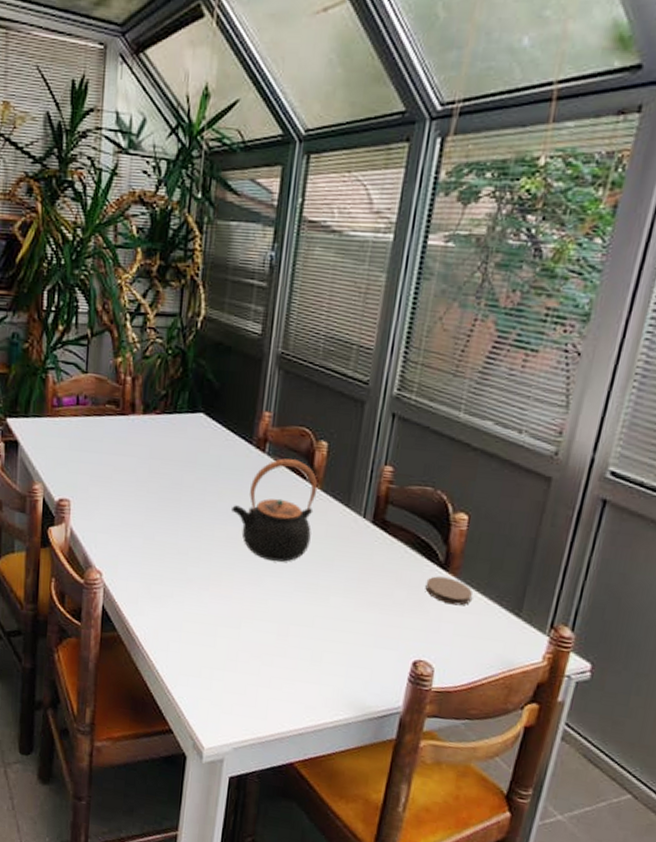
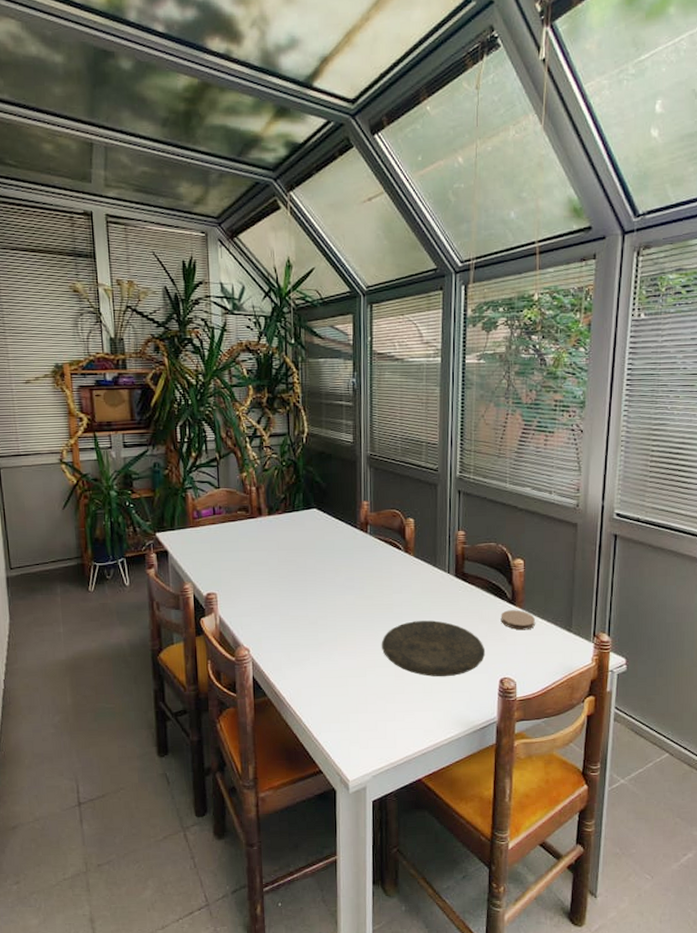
teapot: present [231,458,318,562] -> none [347,535,411,618]
plate: none [264,570,399,647] -> present [381,620,485,677]

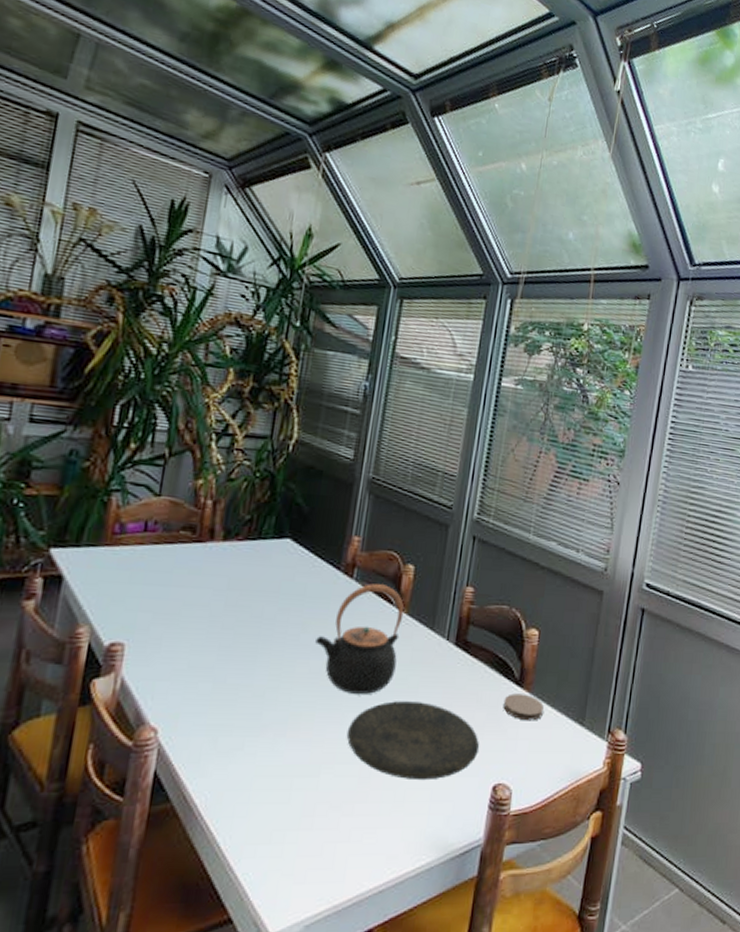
teapot: none [347,535,411,618] -> present [315,584,404,694]

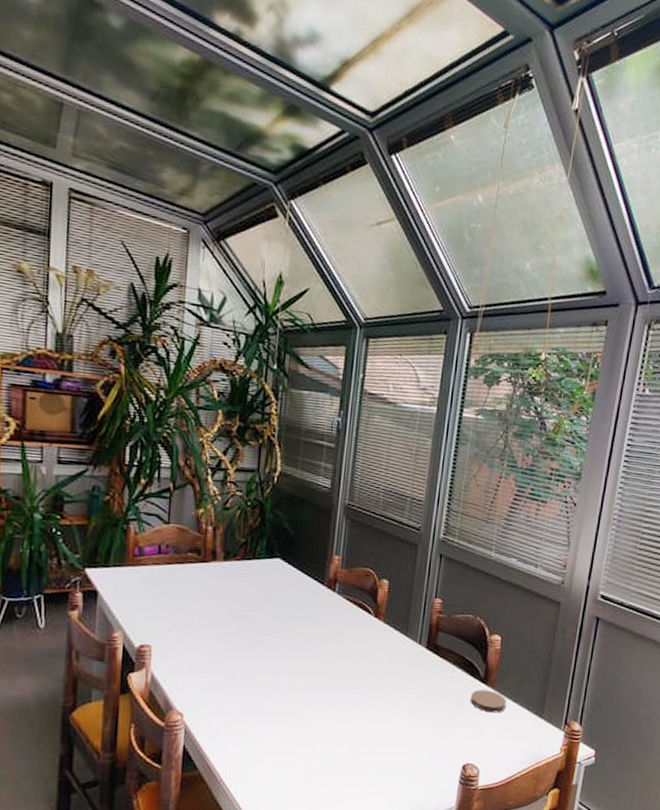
teapot: present [315,584,404,694] -> none [306,596,381,688]
plate: present [346,701,479,781] -> none [336,694,450,759]

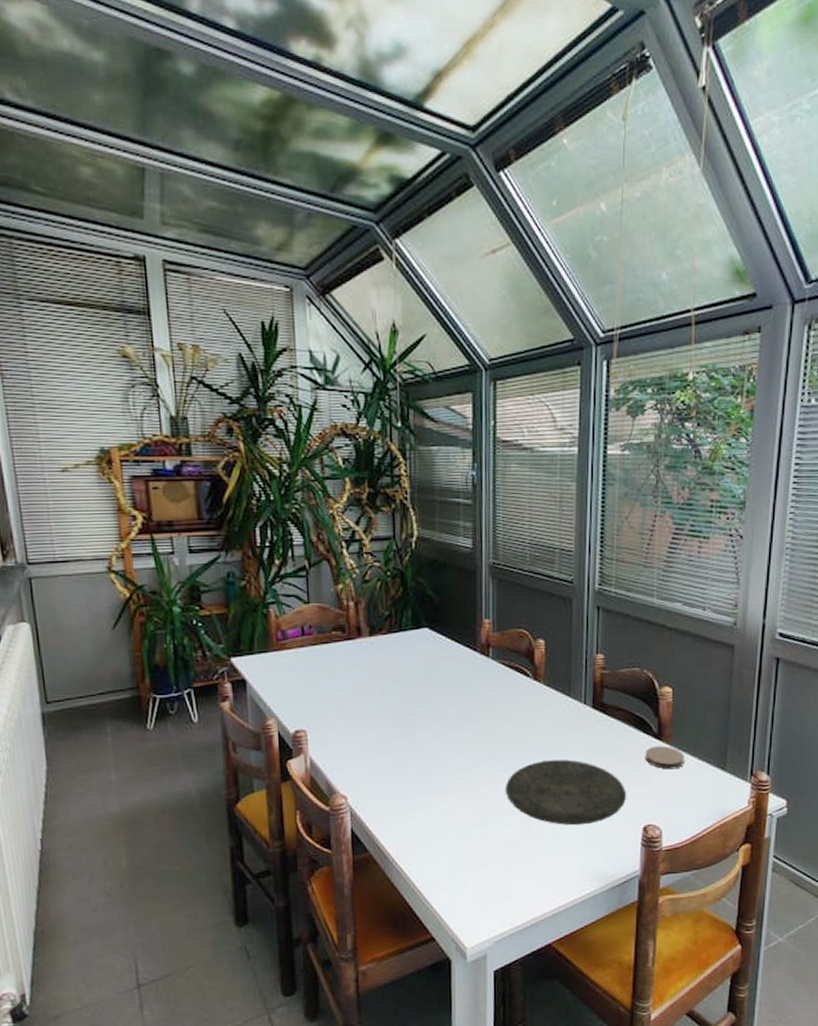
plate: none [336,694,450,759] -> present [505,759,626,826]

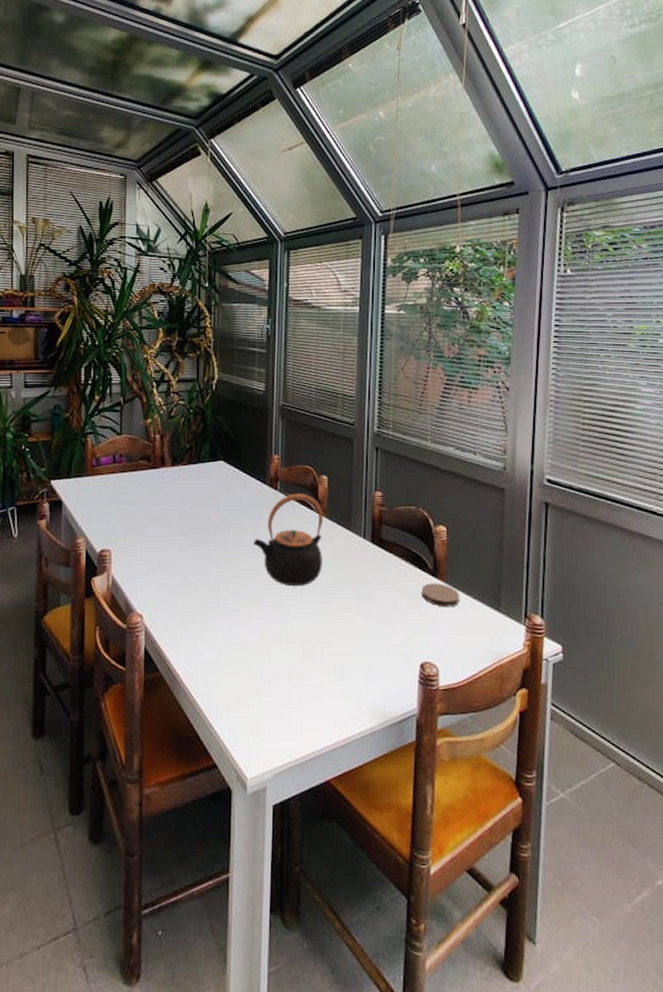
teapot: none [465,660,541,757] -> present [254,494,324,586]
plate: present [505,759,626,826] -> none [288,591,403,658]

